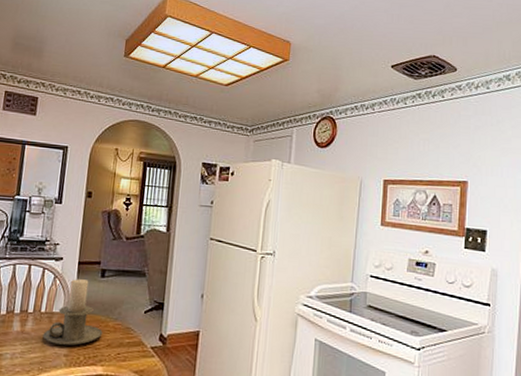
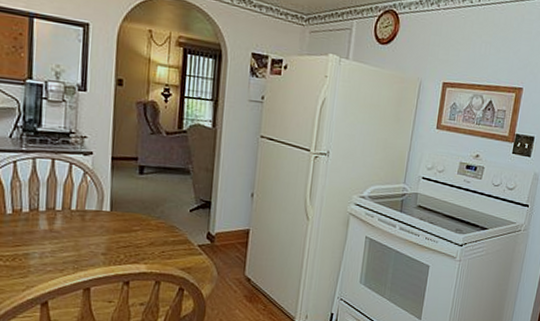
candle holder: present [43,279,103,346] -> none [75,175,145,245]

